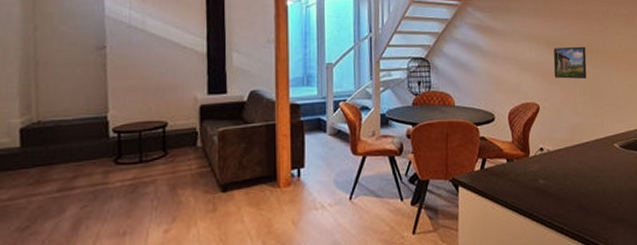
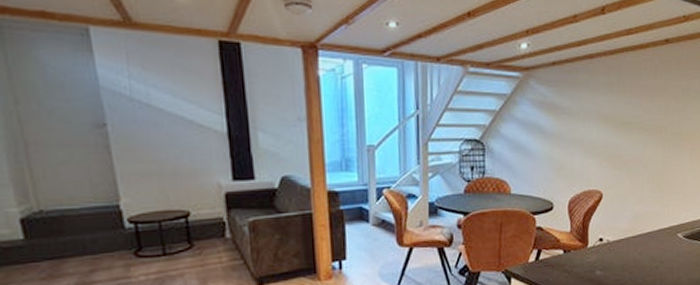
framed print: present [553,46,587,80] -> none [621,127,659,165]

